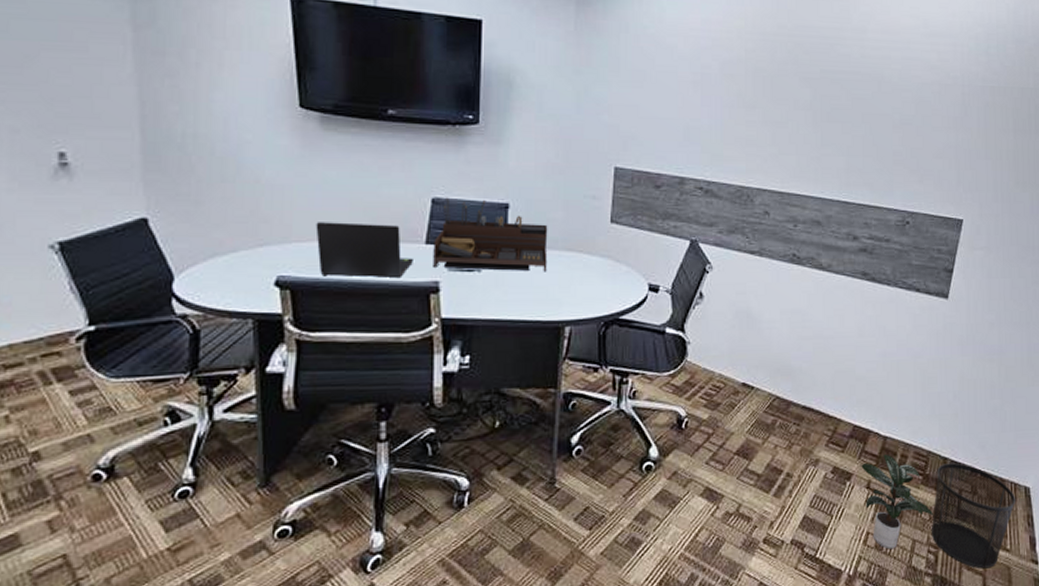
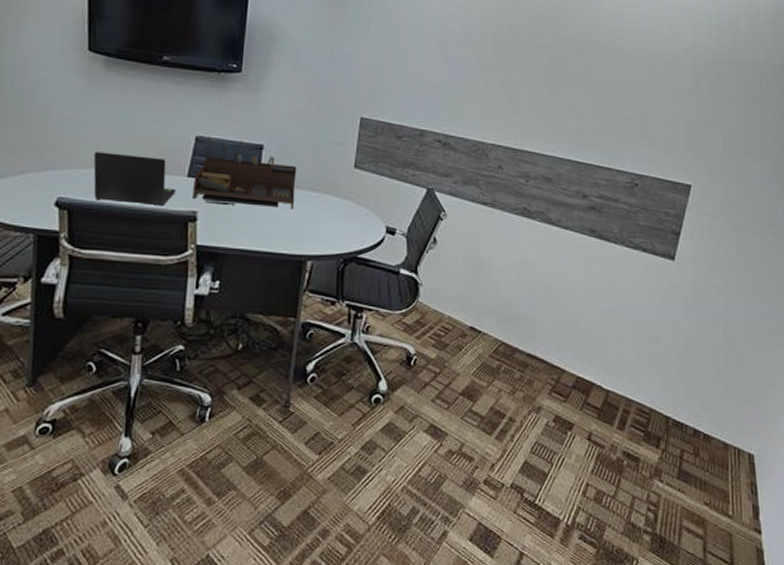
potted plant: present [860,454,934,550] -> none [581,407,655,503]
waste bin: present [931,463,1016,569] -> none [651,423,740,533]

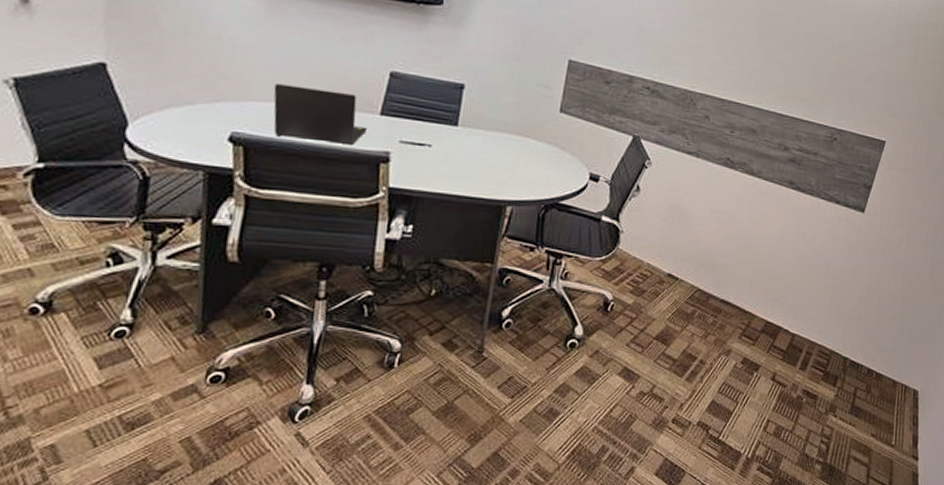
desk organizer: present [192,136,297,209] -> none [385,72,500,153]

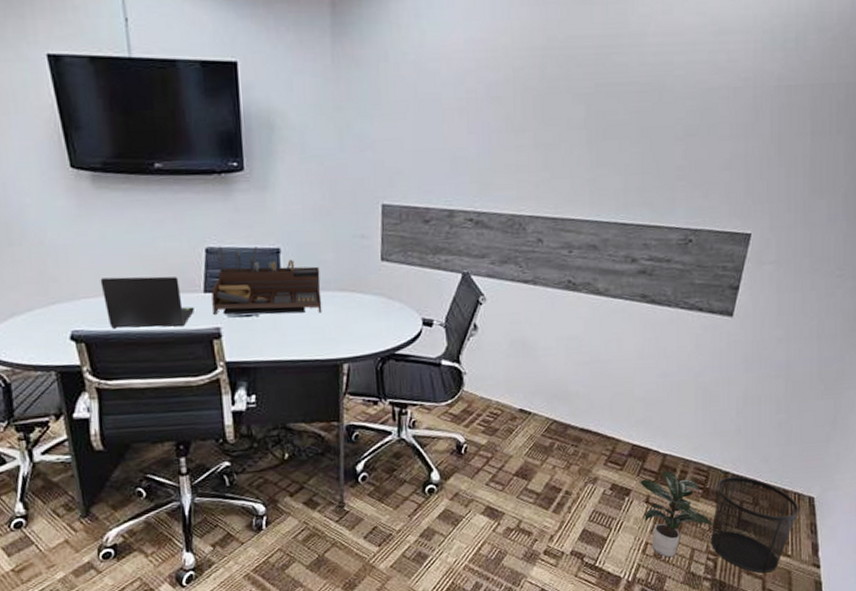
desk organizer: none [385,72,500,153] -> present [211,246,322,316]
potted plant: none [768,350,830,437] -> present [638,470,714,558]
waste bin: none [825,363,905,461] -> present [710,476,800,574]

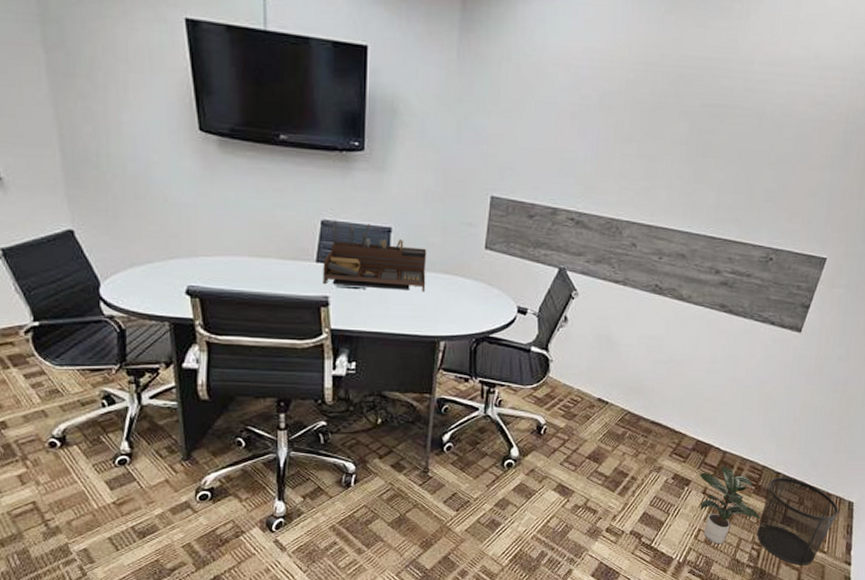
laptop: present [100,276,194,328] -> none [219,239,305,291]

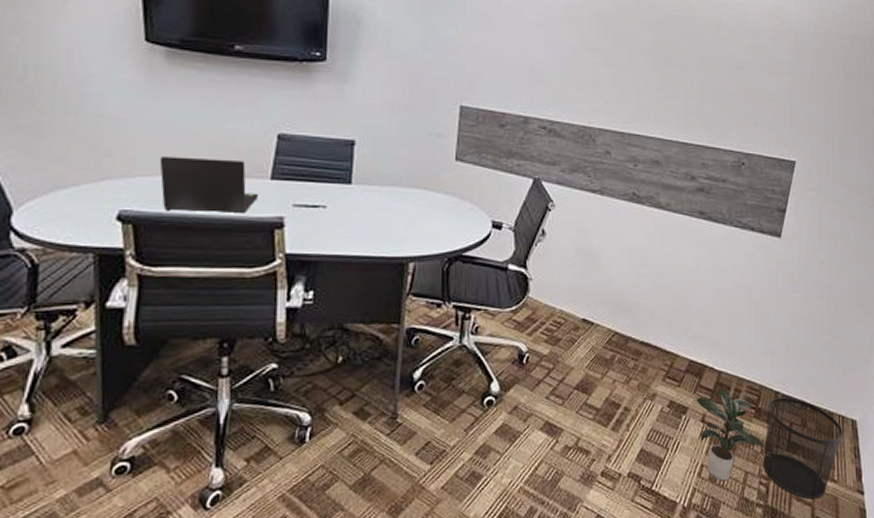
laptop: none [219,239,305,291] -> present [159,156,258,213]
desk organizer: present [323,220,427,292] -> none [278,133,393,209]

